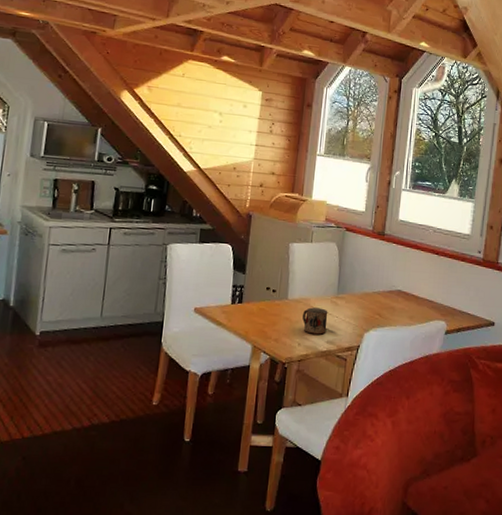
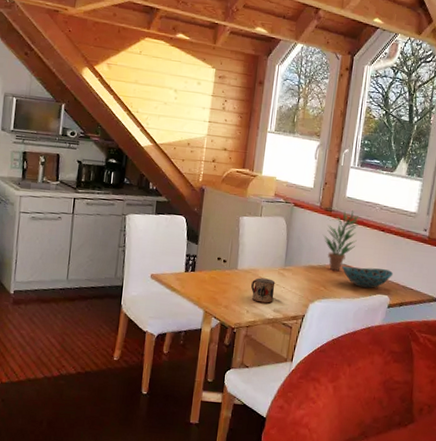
potted plant: none [376,234,413,298] -> present [323,210,360,272]
bowl: none [397,292,450,315] -> present [342,266,394,289]

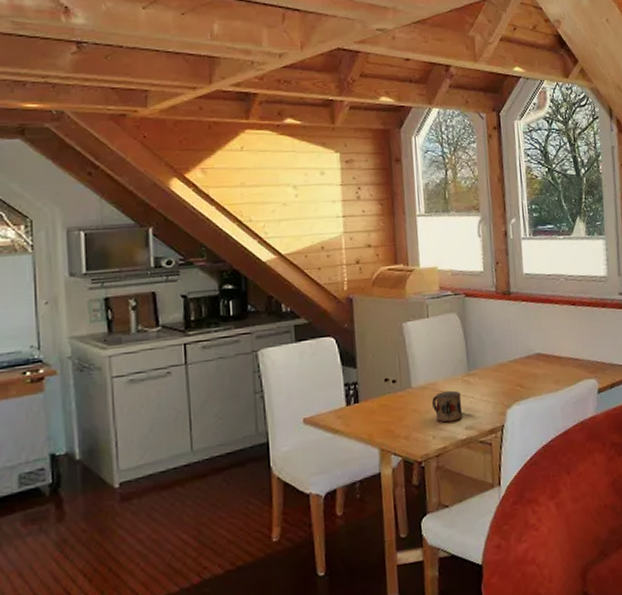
potted plant: present [323,210,360,272] -> none [506,288,546,364]
bowl: present [342,266,394,289] -> none [536,348,596,377]

